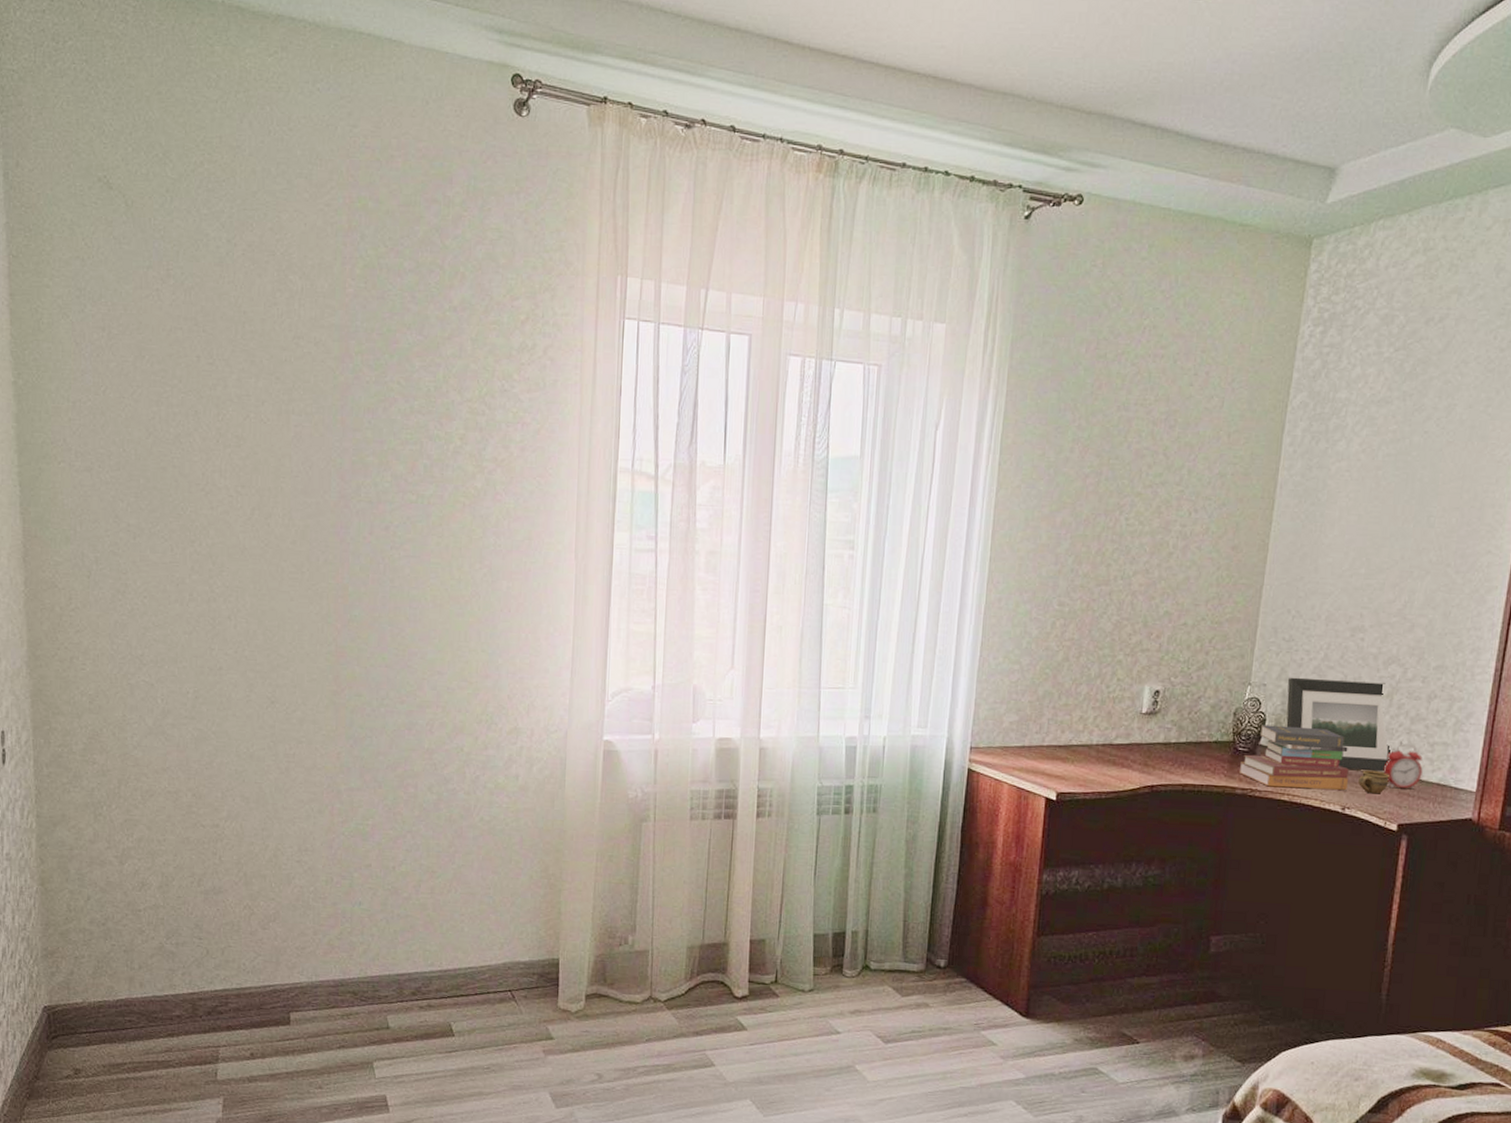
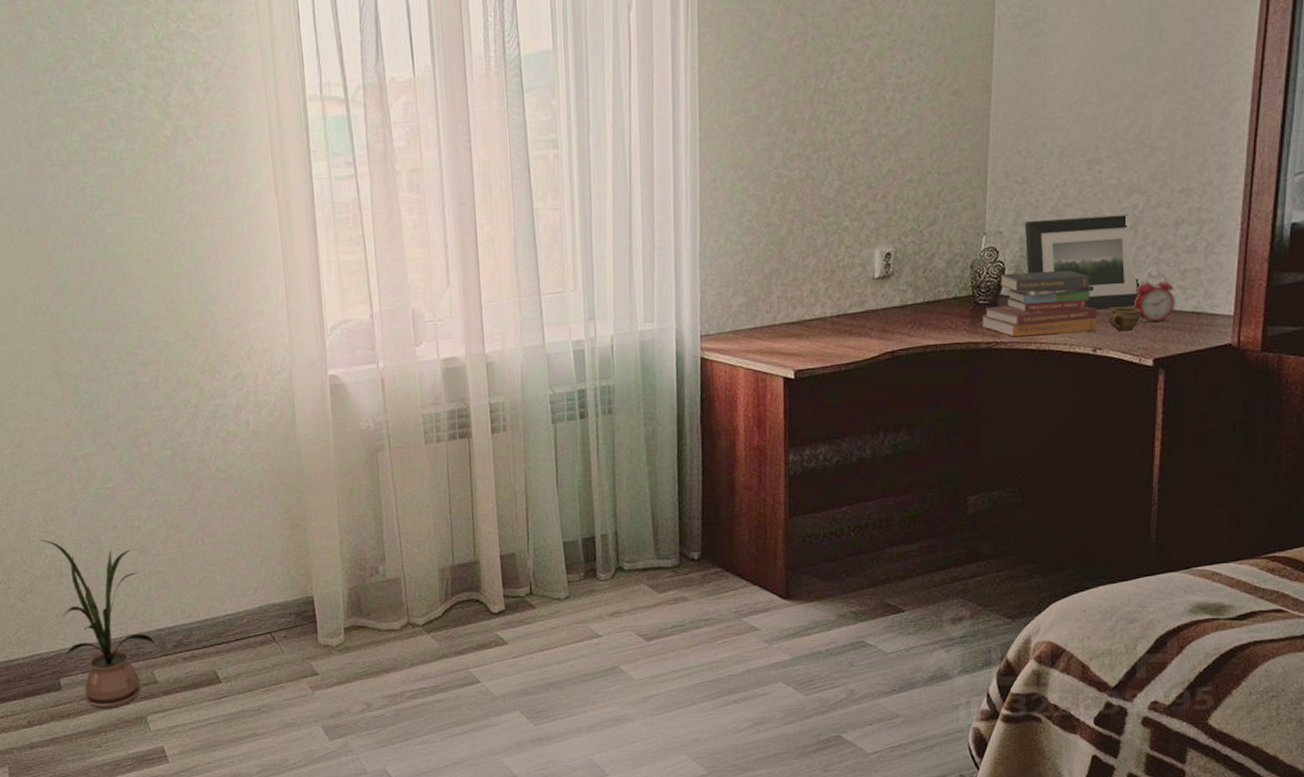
house plant: none [291,869,393,1050] -> present [40,540,156,709]

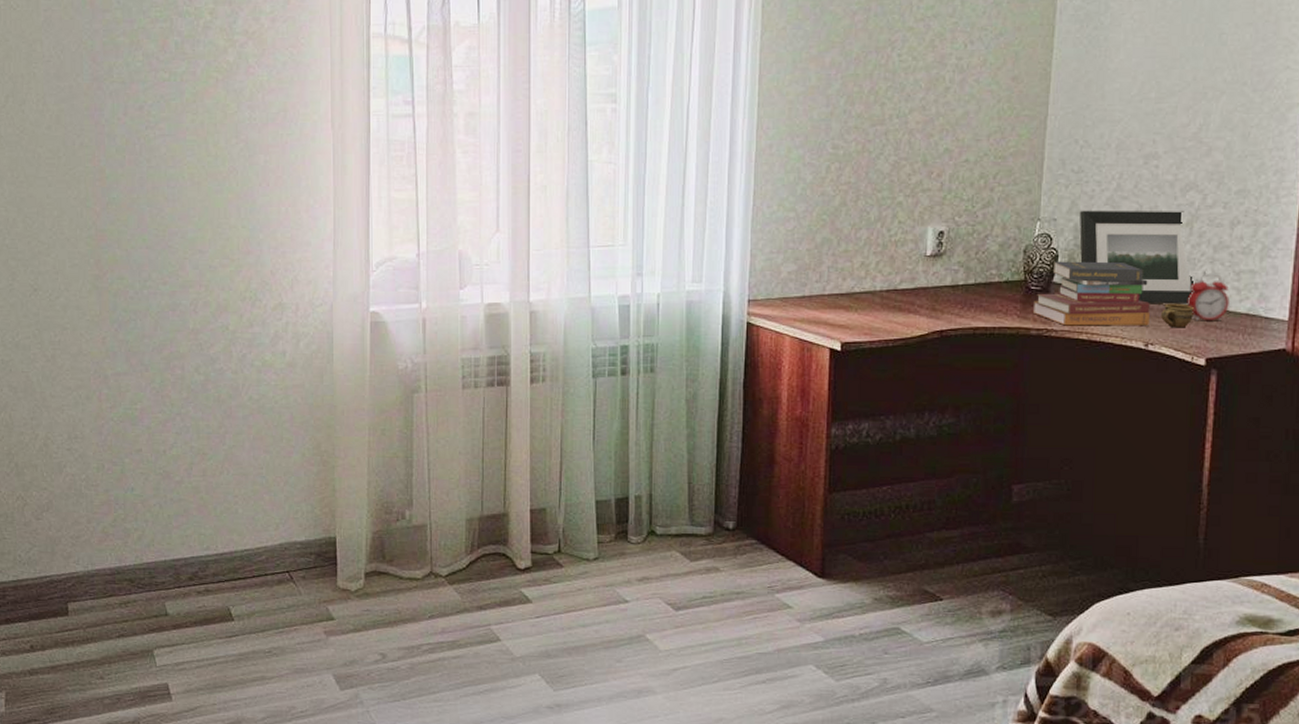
house plant: present [40,540,156,709] -> none [62,457,170,639]

